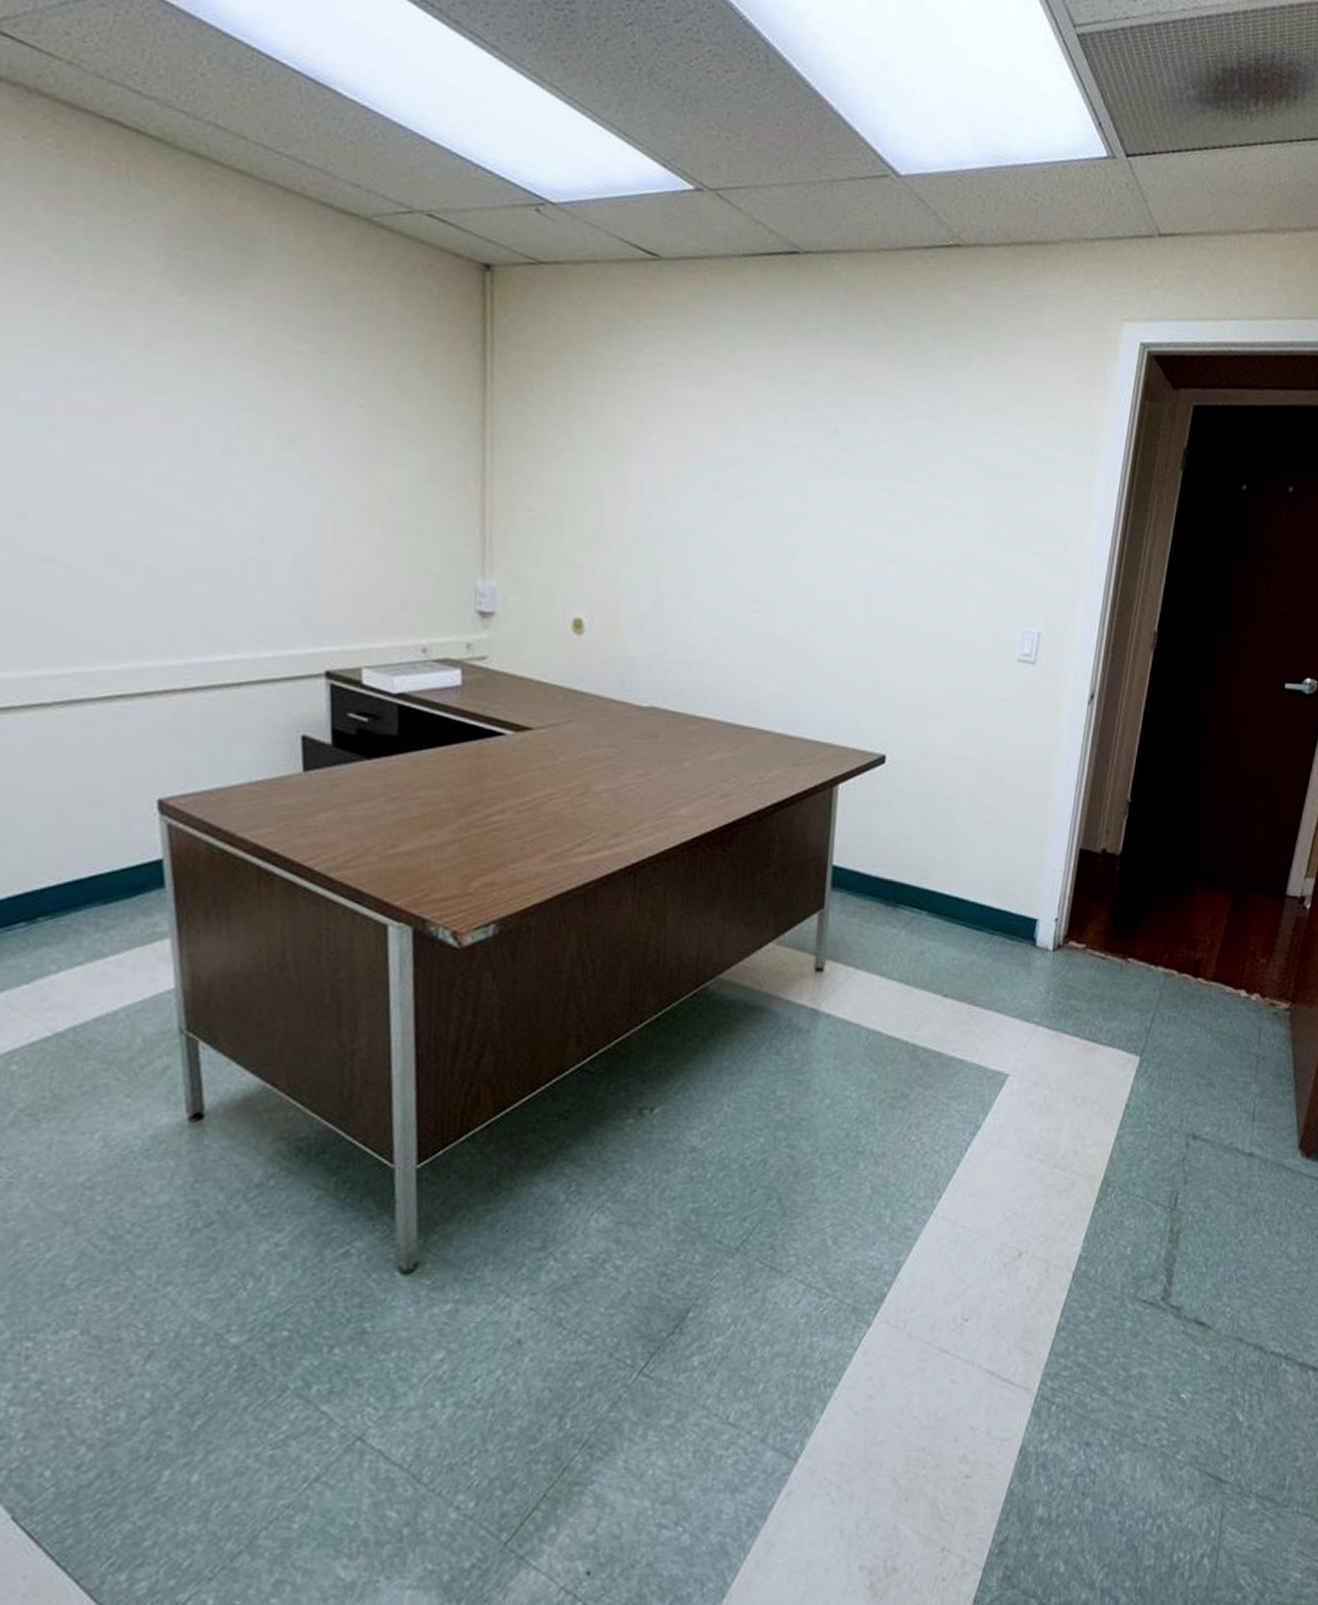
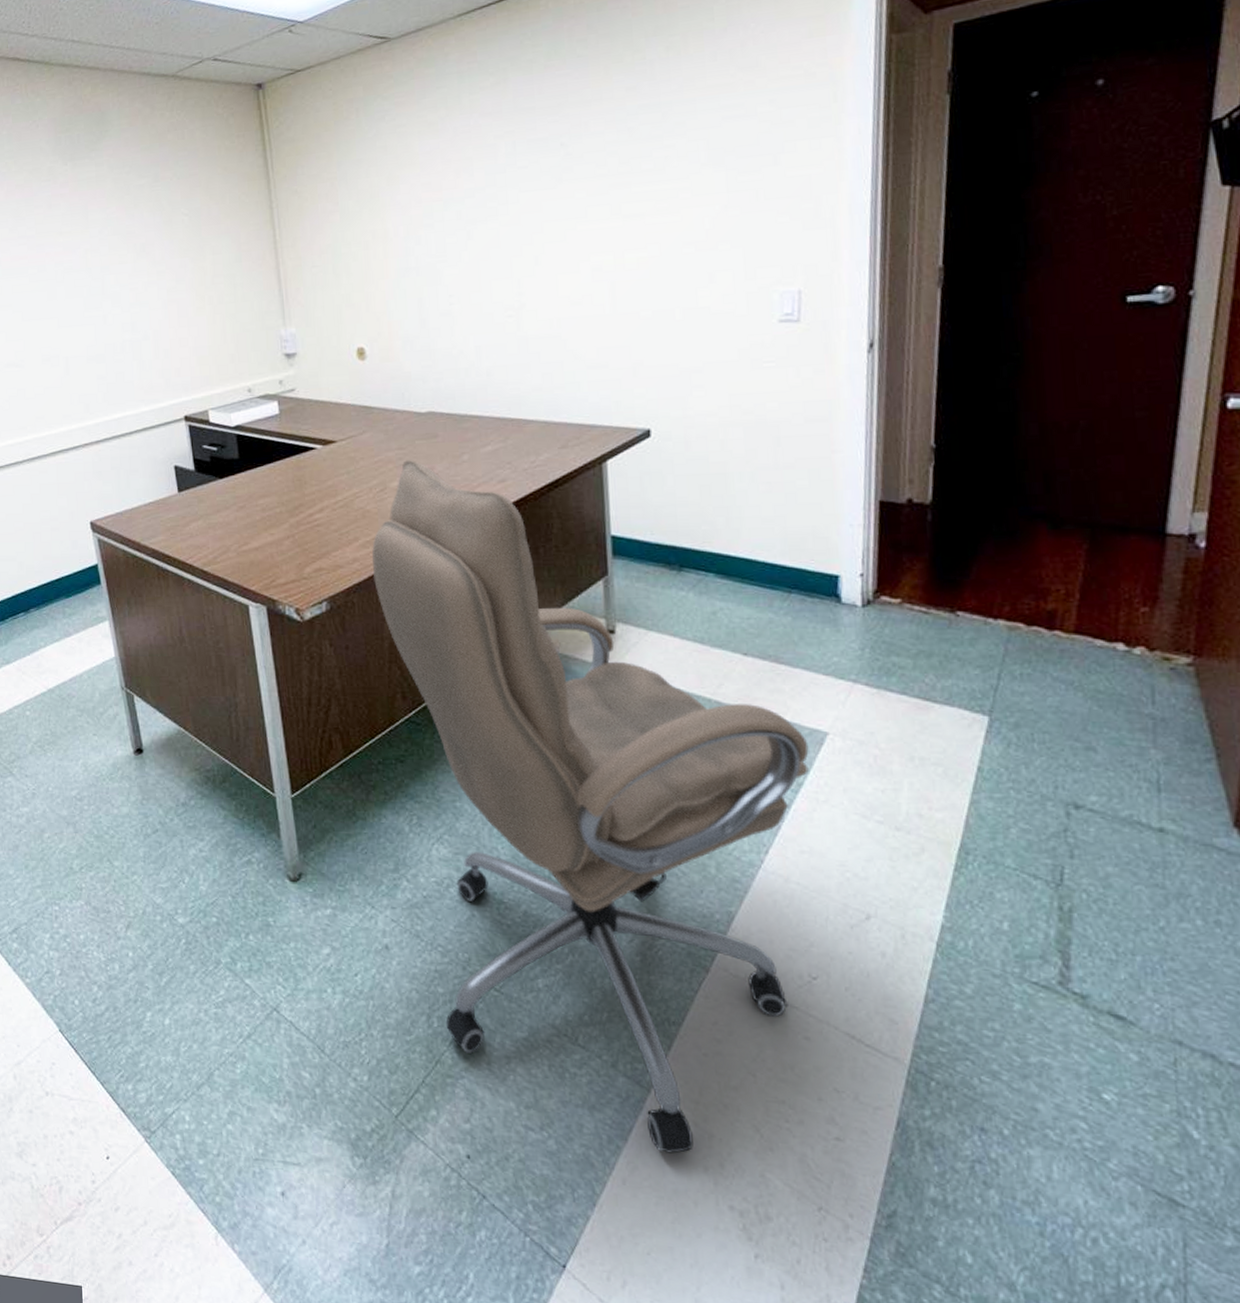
office chair: none [559,761,991,1525] -> present [371,460,809,1154]

